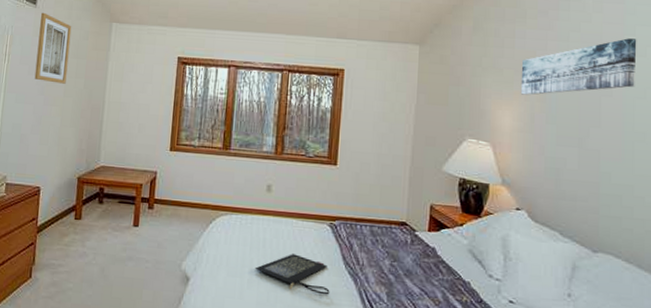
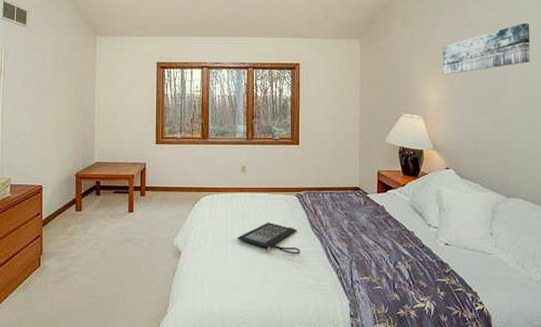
wall art: present [34,12,72,84] -> none [29,30,60,93]

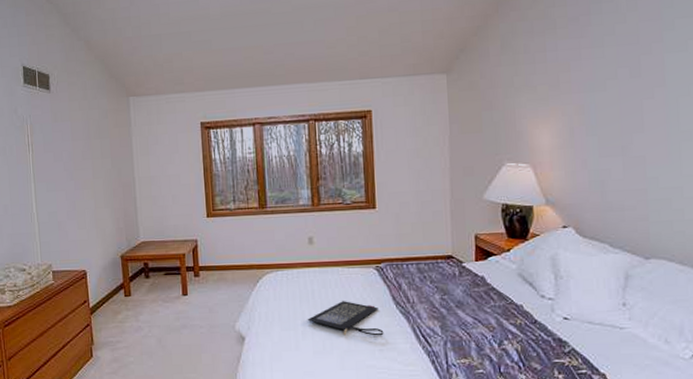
wall art: present [442,23,531,75] -> none [555,33,678,110]

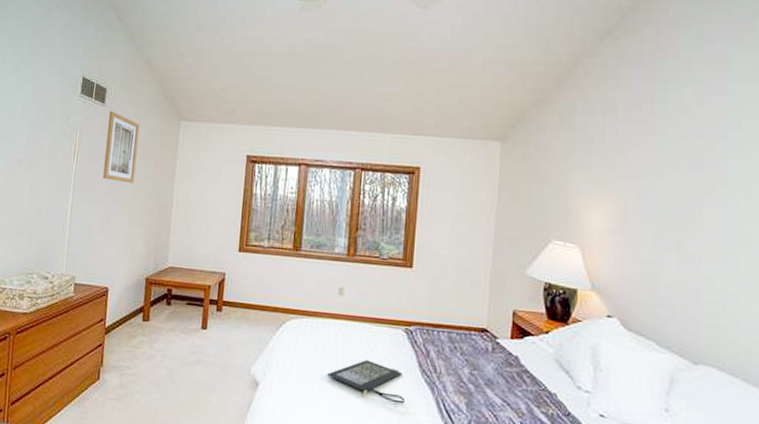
wall art: none [57,96,93,167] -> present [102,111,140,183]

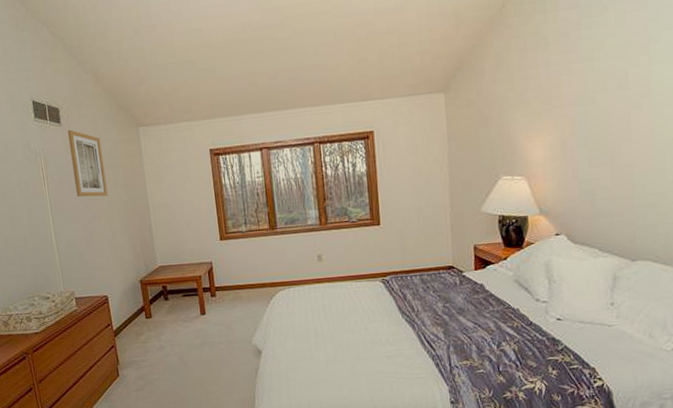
clutch bag: present [326,360,405,404] -> none [319,313,391,345]

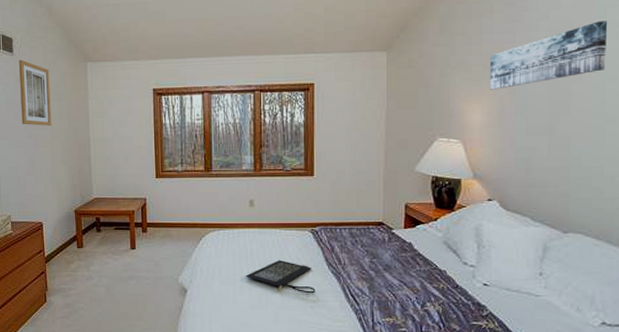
clutch bag: none [319,313,391,345] -> present [245,260,316,294]
wall art: none [548,45,663,124] -> present [489,21,608,90]

